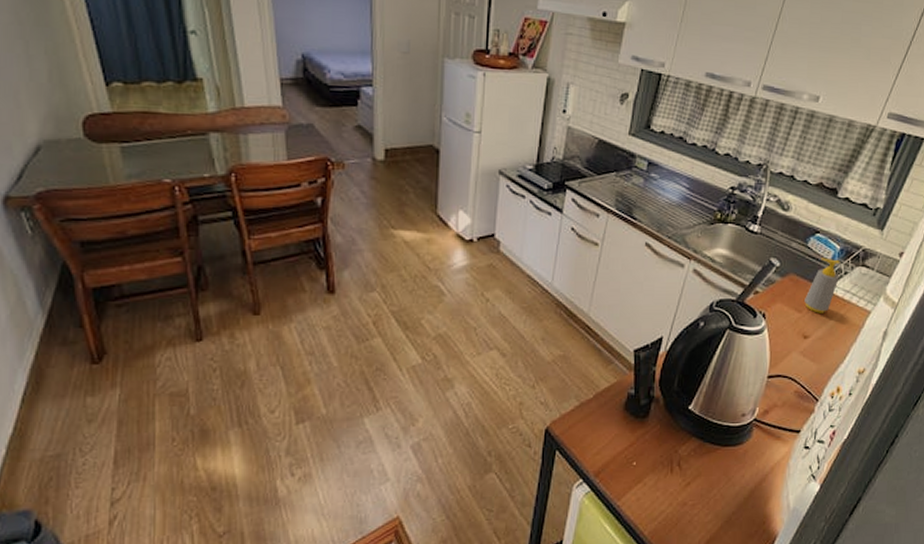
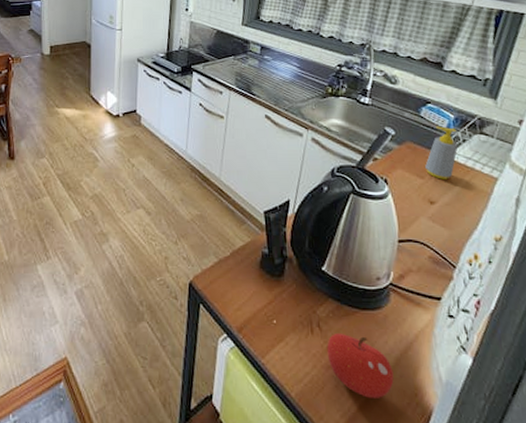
fruit: none [684,470,746,530] -> present [327,332,394,398]

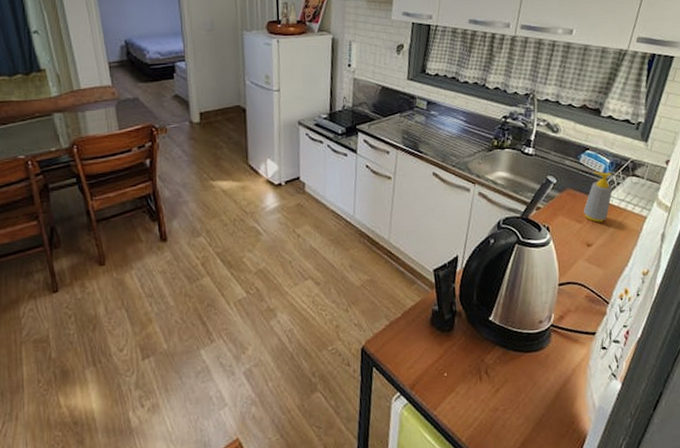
fruit: present [327,332,394,398] -> none [494,376,554,432]

